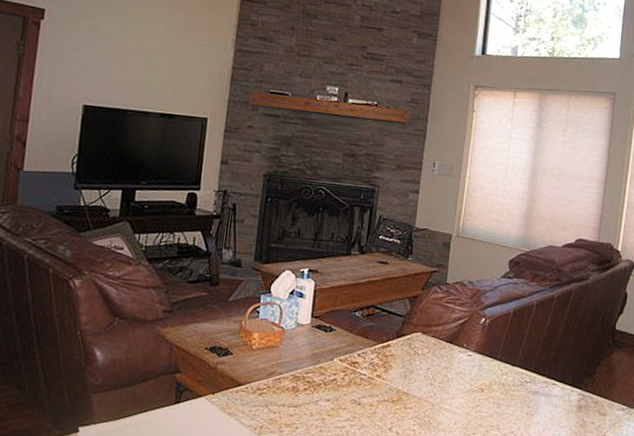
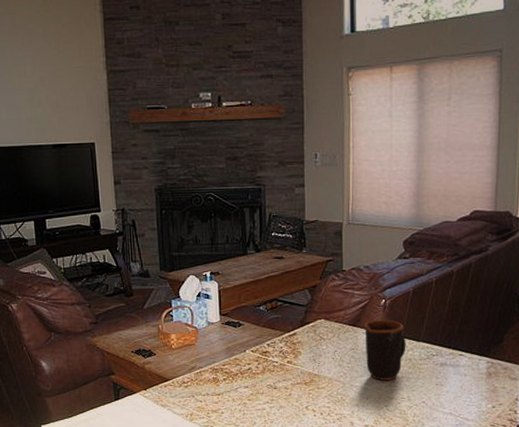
mug: none [458,339,502,405] -> present [364,319,406,380]

